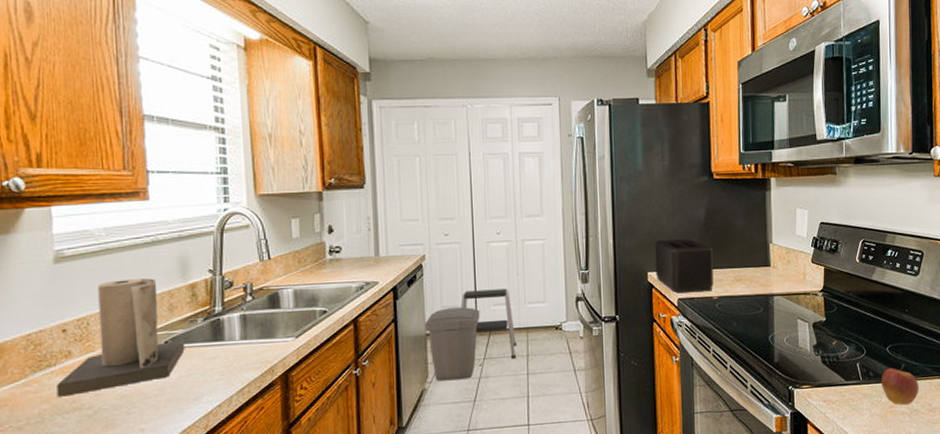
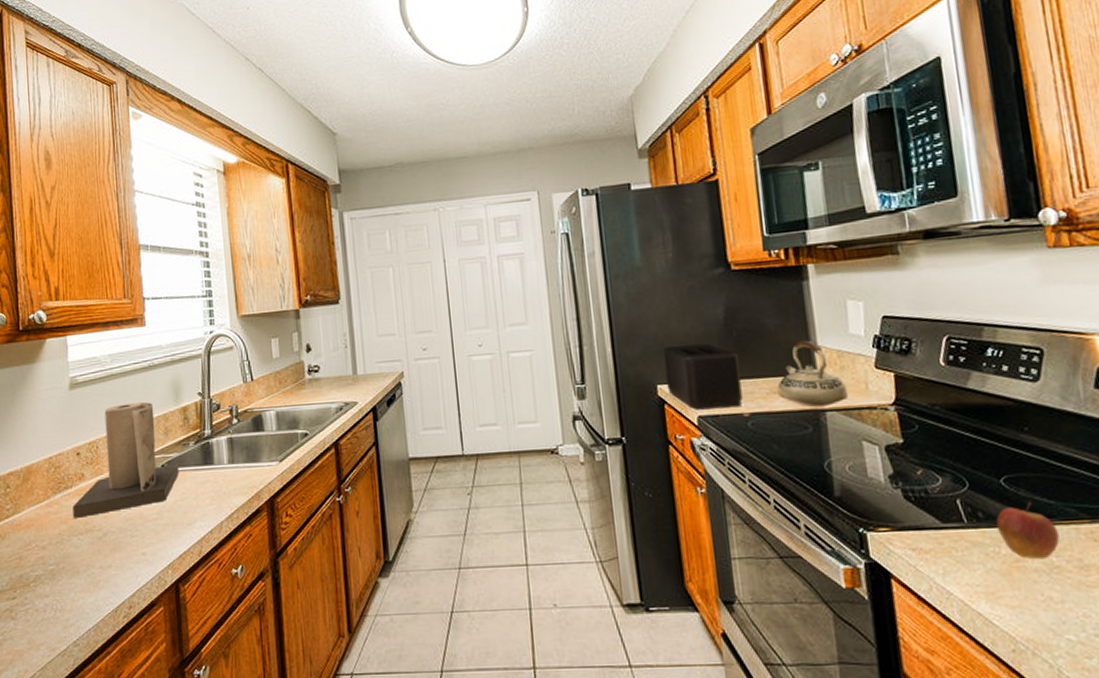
trash can: present [424,307,480,381] -> none [406,428,466,511]
step stool: present [460,288,517,359] -> none [443,407,509,487]
teakettle: none [740,239,791,293] -> present [777,340,849,408]

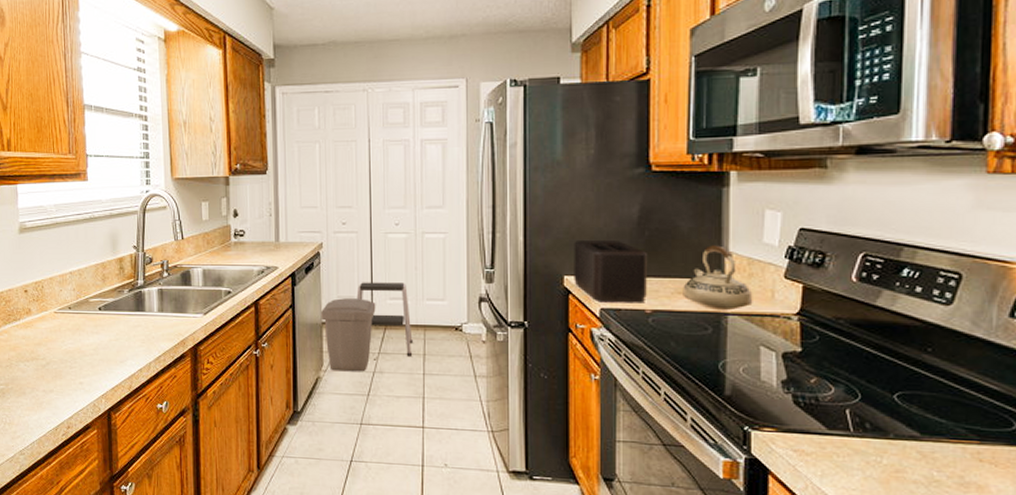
paper towel roll: present [72,402,179,518] -> none [20,251,114,347]
trash can: none [406,428,466,511] -> present [320,298,376,372]
step stool: none [443,407,509,487] -> present [356,282,413,356]
fruit: present [996,501,1060,560] -> none [881,418,944,473]

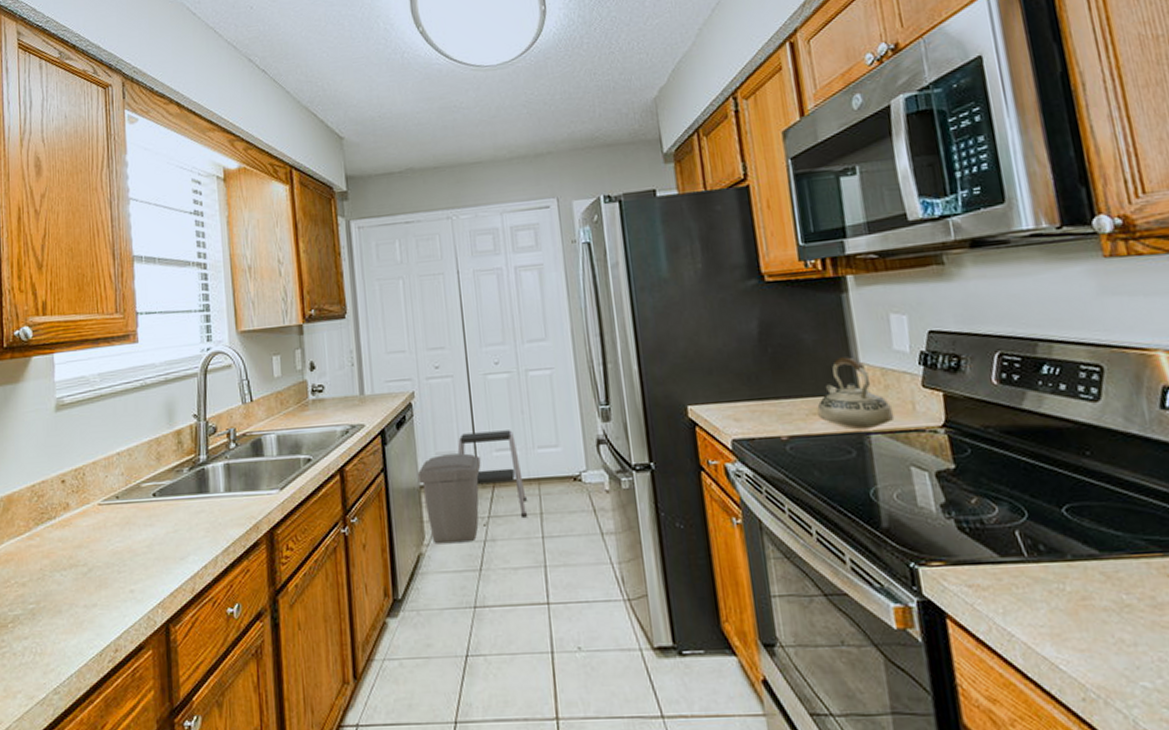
toaster: present [574,241,648,302] -> none [693,361,780,432]

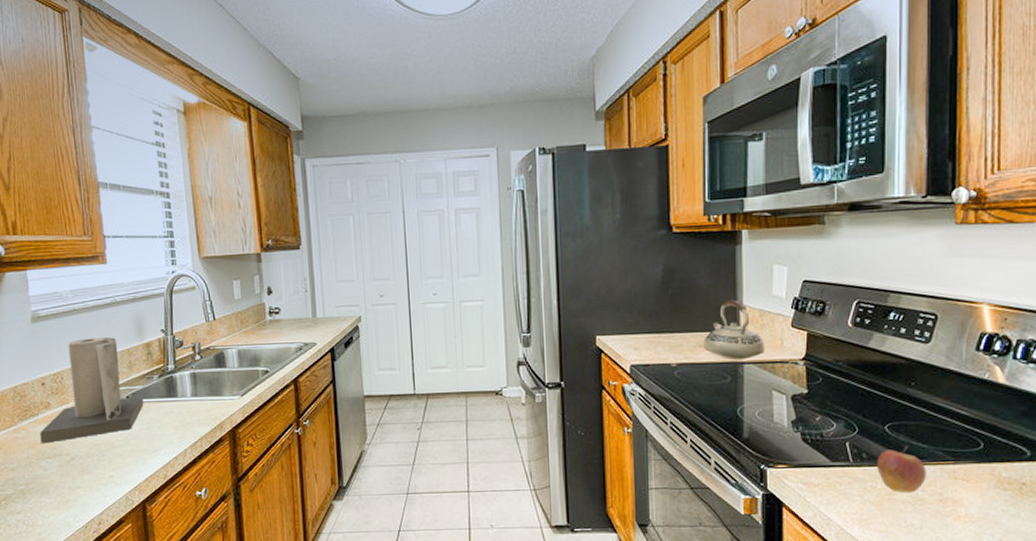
paper towel roll: none [56,425,172,552] -> present [40,337,144,443]
trash can: present [417,453,481,544] -> none [361,370,418,443]
step stool: present [457,430,528,517] -> none [397,351,456,423]
fruit: none [1059,532,1130,598] -> present [876,445,926,494]

